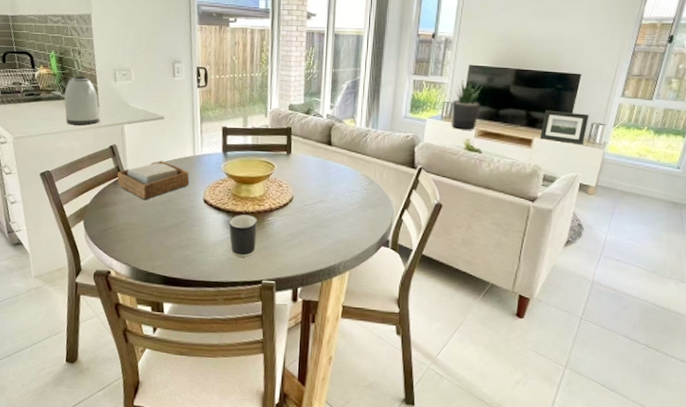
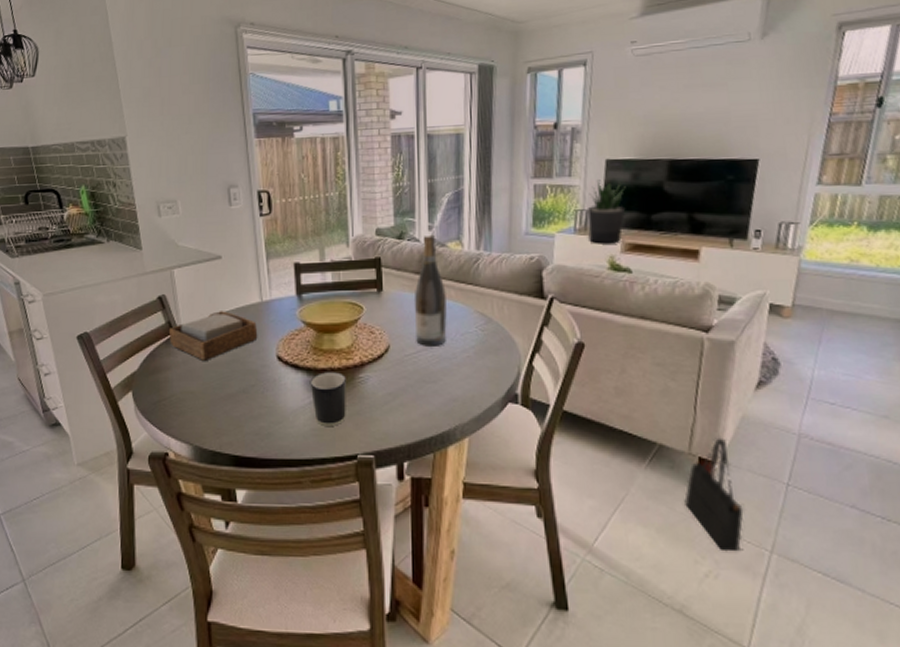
kettle: present [64,76,100,126] -> none [100,214,143,274]
wine bottle: none [314,112,340,200] -> present [413,234,447,346]
tote bag: none [506,281,548,366] -> present [684,438,744,552]
picture frame: present [539,109,589,145] -> none [709,209,775,252]

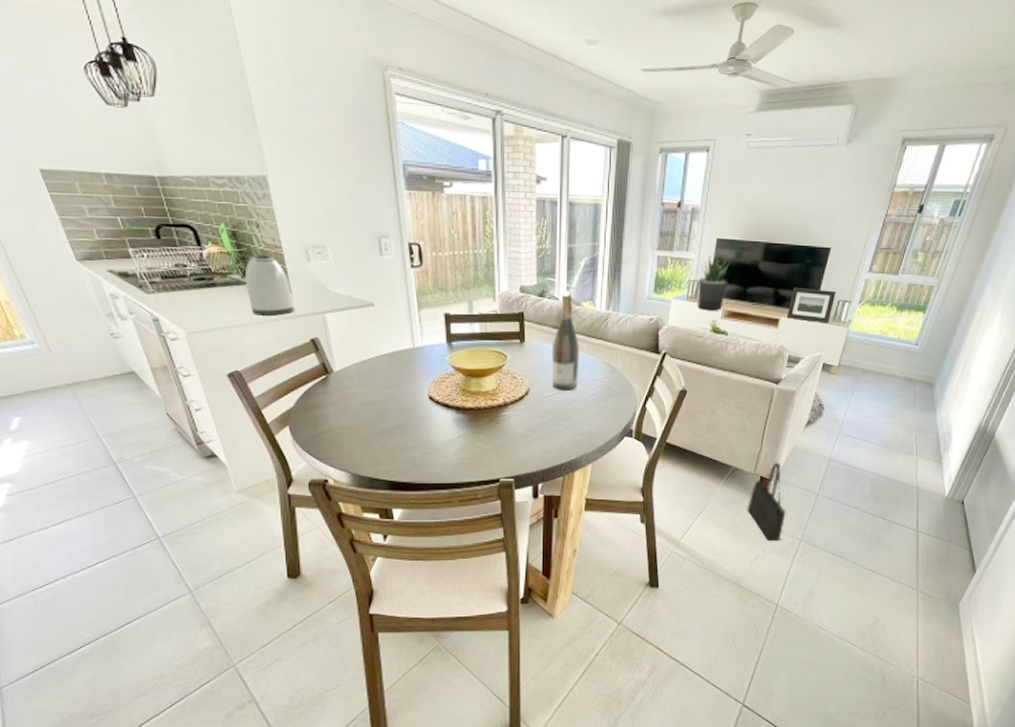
kettle: none [100,214,143,274] -> present [245,255,294,316]
napkin holder: present [168,311,258,360] -> none [323,355,411,399]
mug: present [310,372,346,426] -> none [459,411,491,456]
picture frame: none [709,209,775,252] -> present [786,287,836,323]

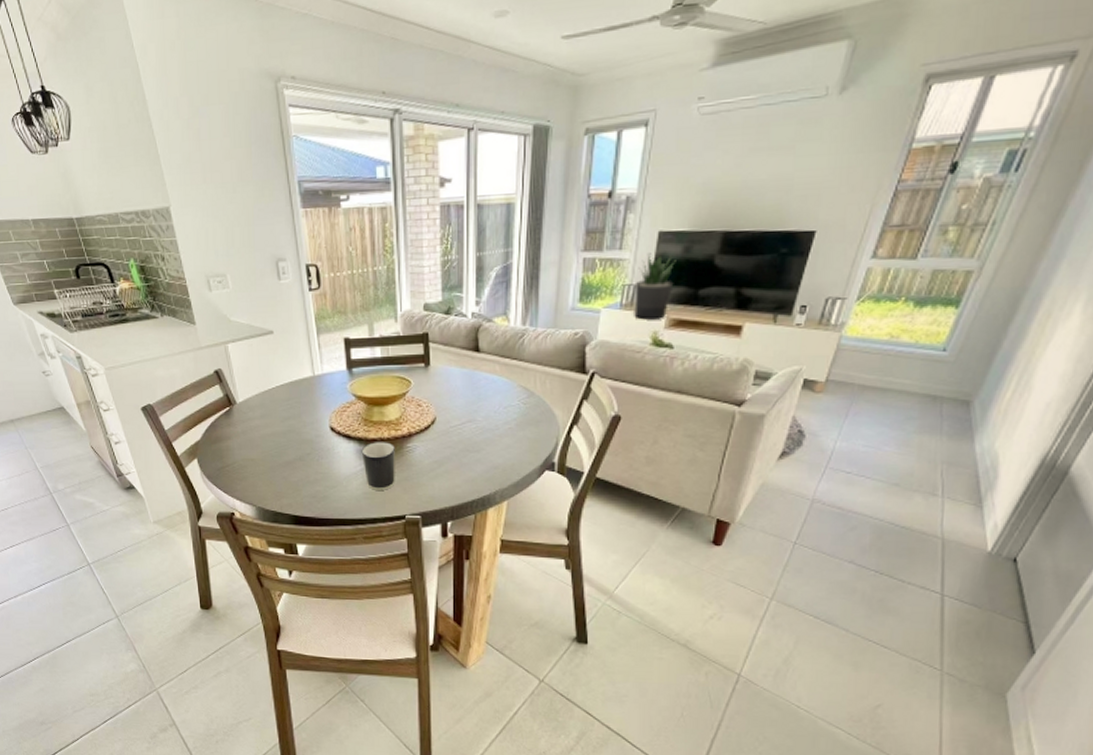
kettle: present [245,255,294,316] -> none [153,288,198,349]
mug: none [459,411,491,456] -> present [361,442,395,490]
wine bottle: present [551,294,579,390] -> none [460,309,491,419]
tote bag: present [747,462,786,542] -> none [699,502,752,598]
picture frame: present [786,287,836,323] -> none [752,284,823,328]

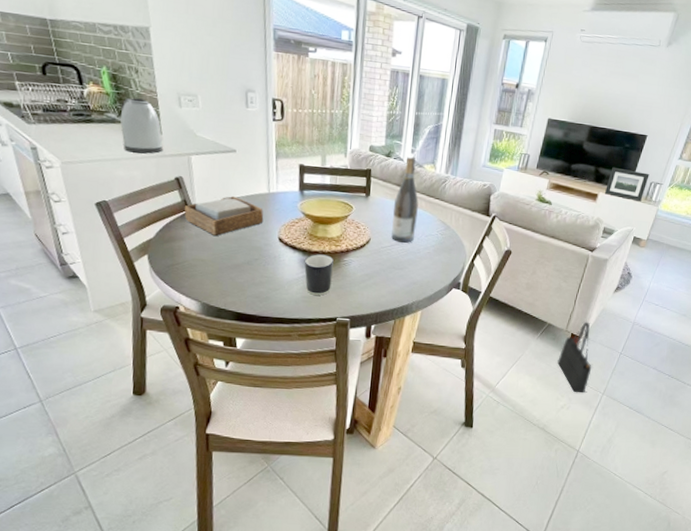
kettle: none [153,288,198,349] -> present [120,97,163,154]
napkin holder: none [227,384,312,431] -> present [184,196,264,236]
wine bottle: none [460,309,491,419] -> present [391,156,419,243]
planter: present [634,253,676,320] -> none [527,133,558,182]
tote bag: none [699,502,752,598] -> present [557,321,592,393]
picture frame: none [752,284,823,328] -> present [604,167,650,202]

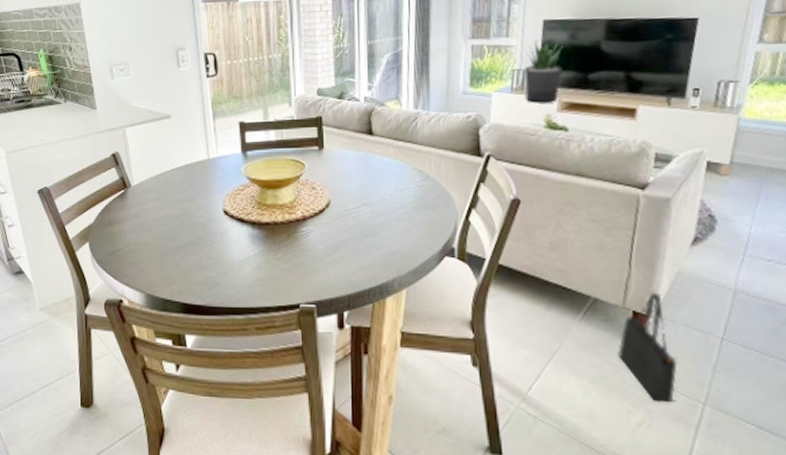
kettle: present [120,97,163,154] -> none [58,76,98,133]
napkin holder: present [184,196,264,236] -> none [122,167,205,214]
mug: present [304,254,334,296] -> none [254,226,289,277]
wine bottle: present [391,156,419,243] -> none [353,94,386,202]
planter: none [527,133,558,182] -> present [524,40,563,103]
picture frame: present [604,167,650,202] -> none [646,68,714,111]

